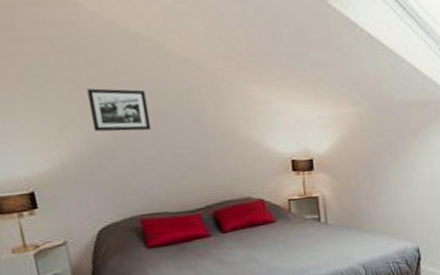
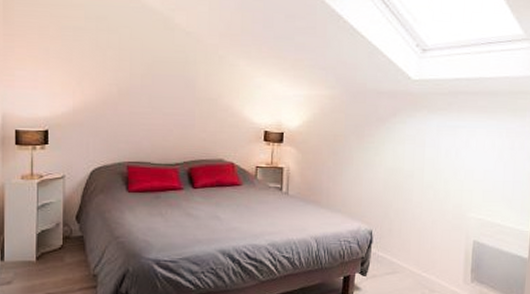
picture frame: present [87,88,152,132] -> none [104,50,151,90]

